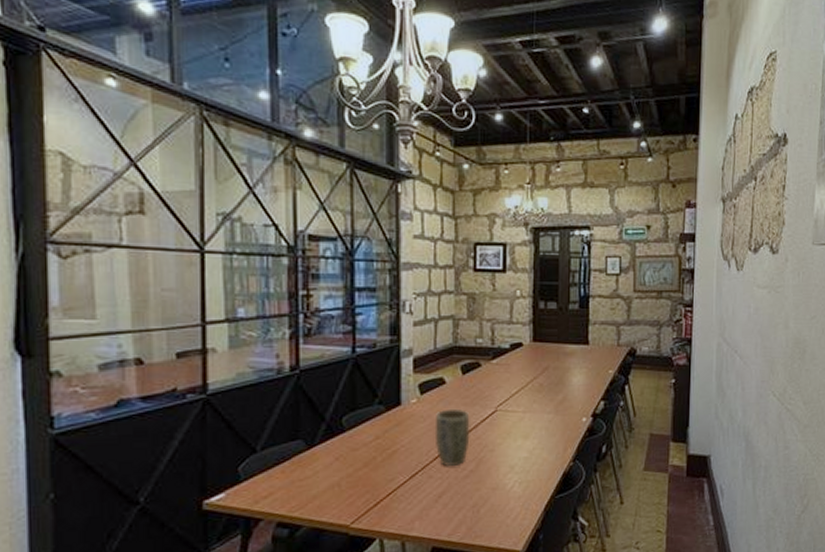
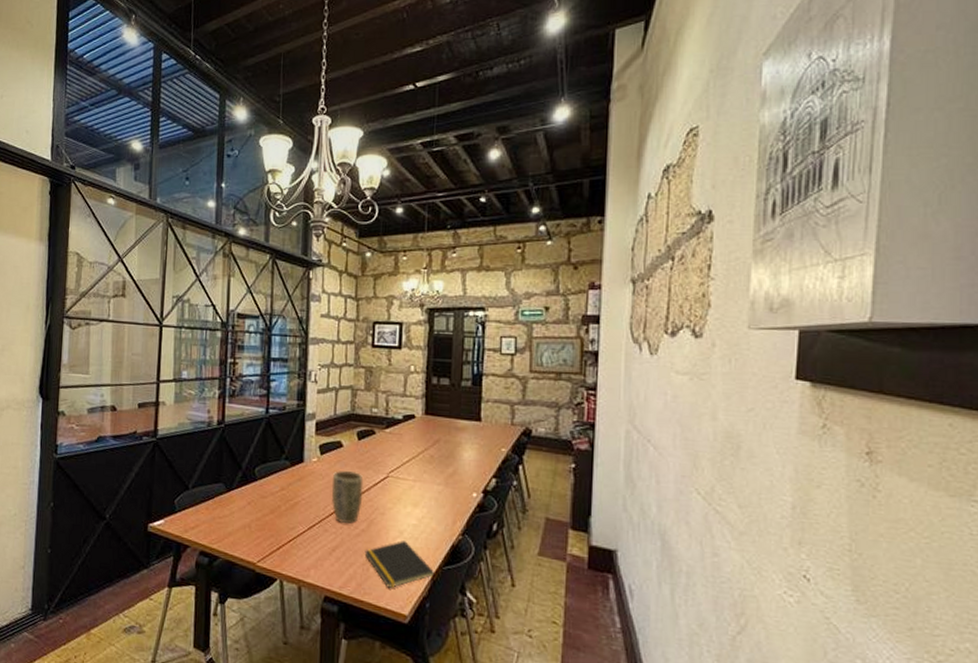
notepad: none [474,475,548,526] -> present [364,541,435,588]

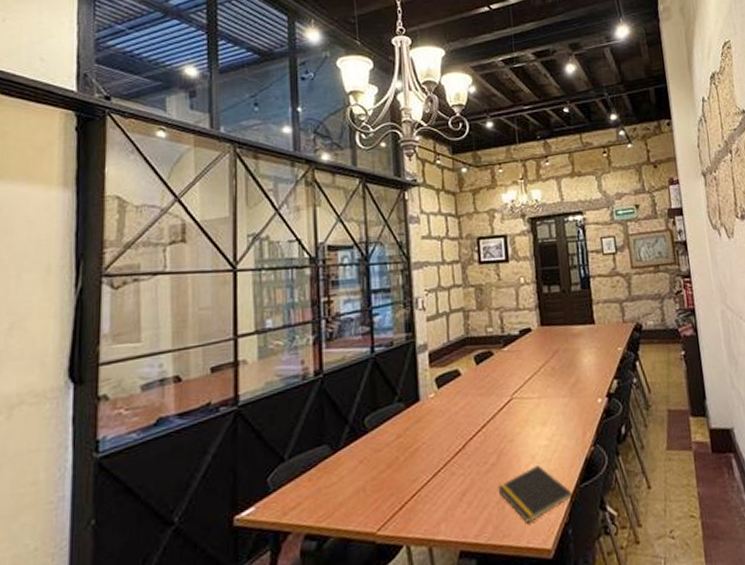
plant pot: present [331,470,364,524] -> none [453,400,489,462]

